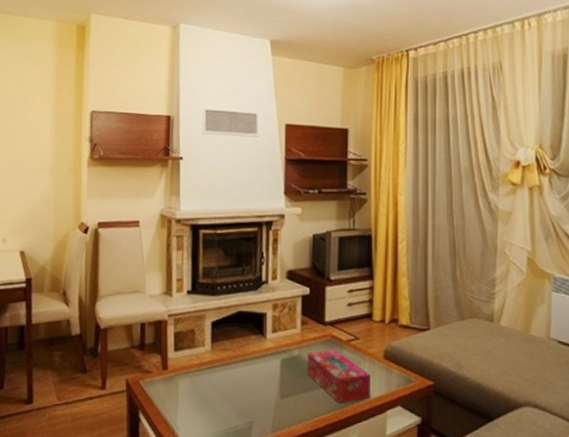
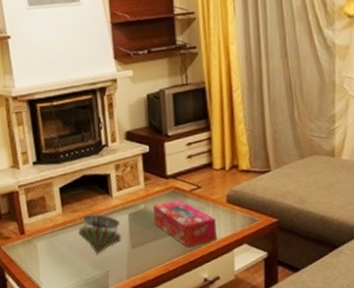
drum: none [225,354,271,402] -> present [78,213,122,255]

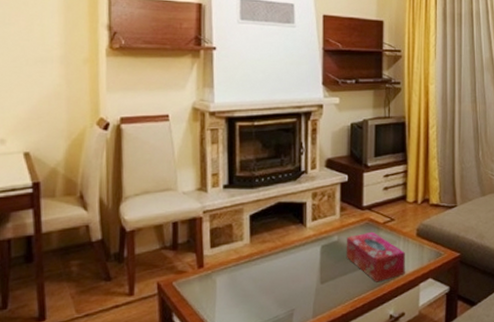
drum: present [78,213,122,255] -> none [264,245,312,291]

